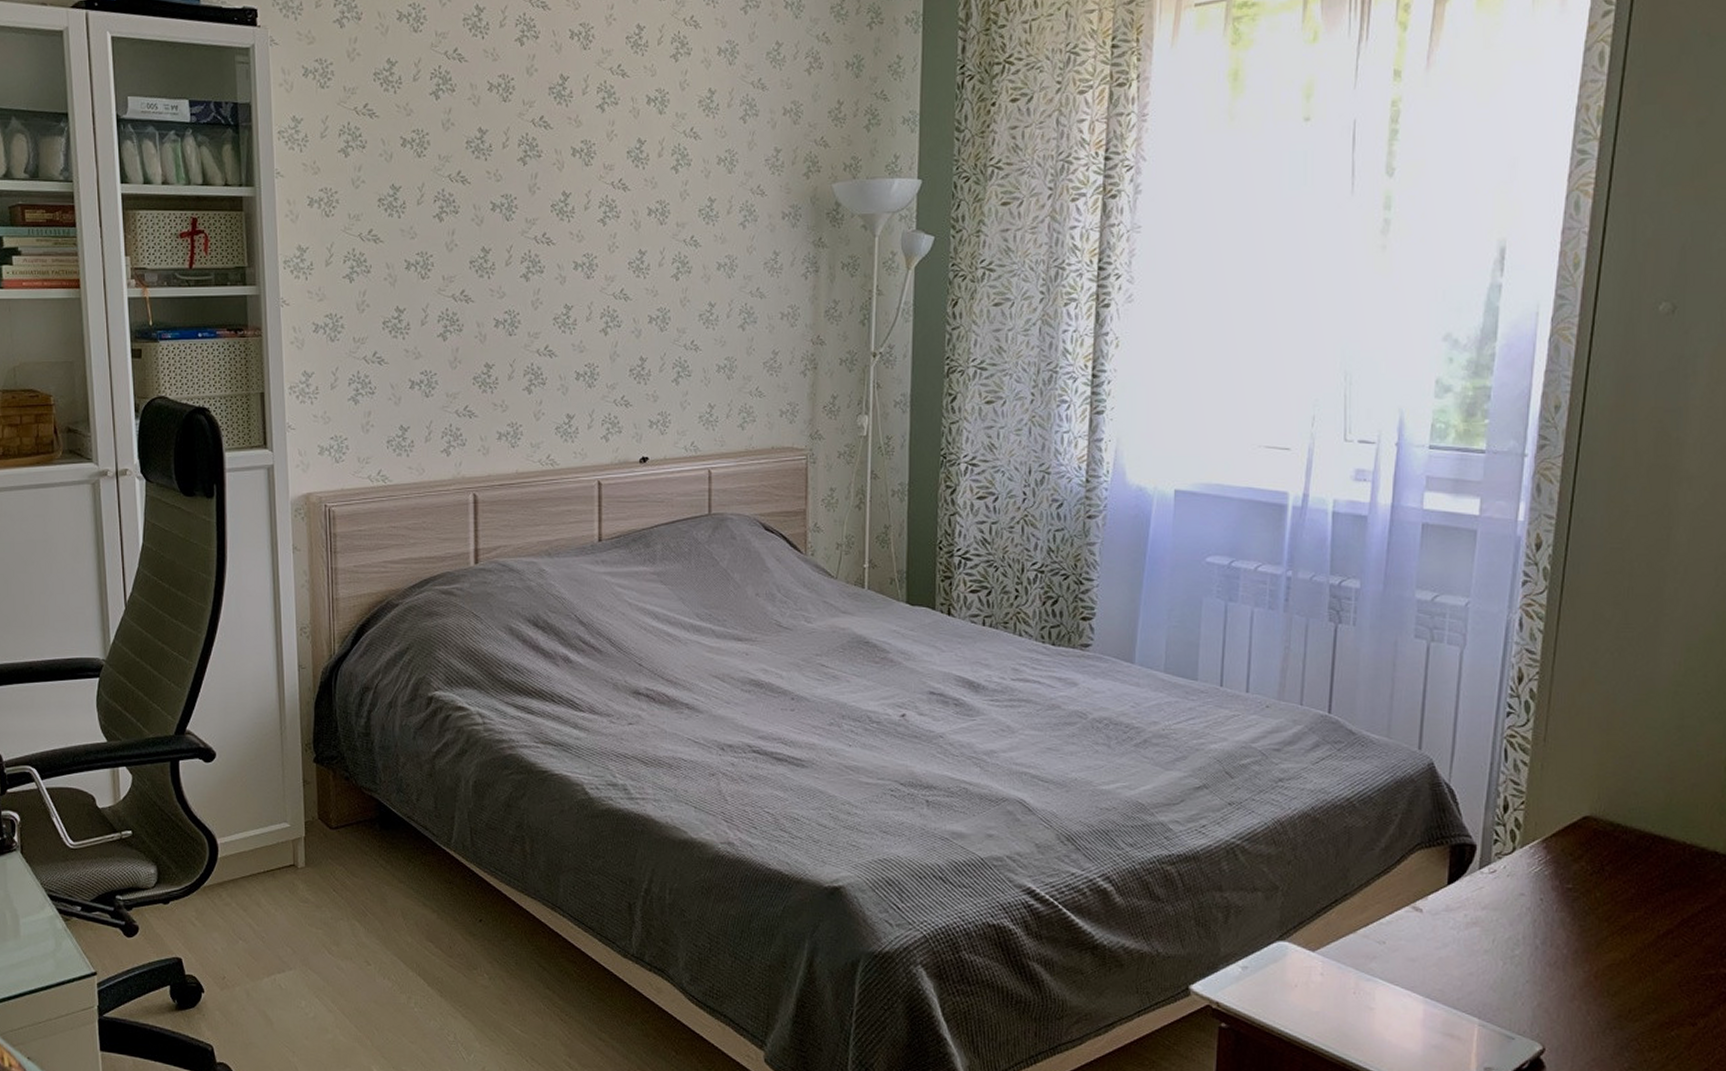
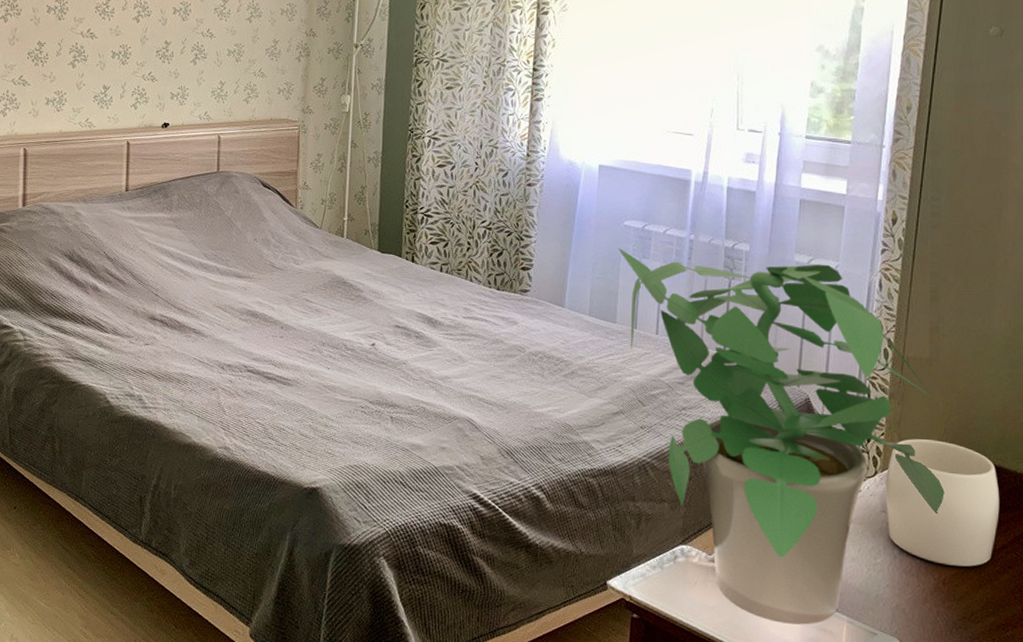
potted plant: none [1199,589,1598,1030] -> present [618,247,945,625]
mug: none [1526,807,1665,957] -> present [886,439,1000,567]

